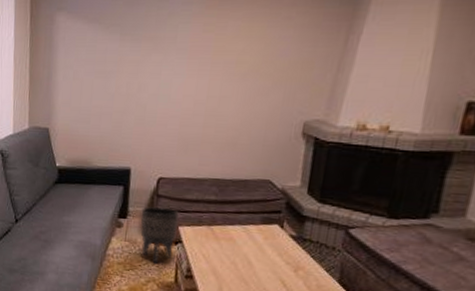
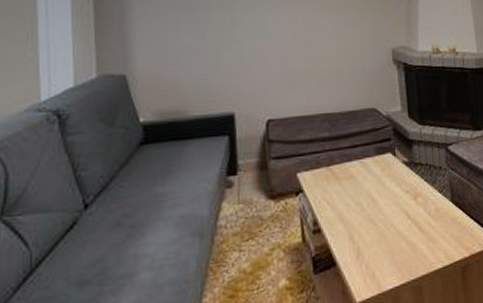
planter: present [140,206,179,263] -> none [253,153,296,224]

